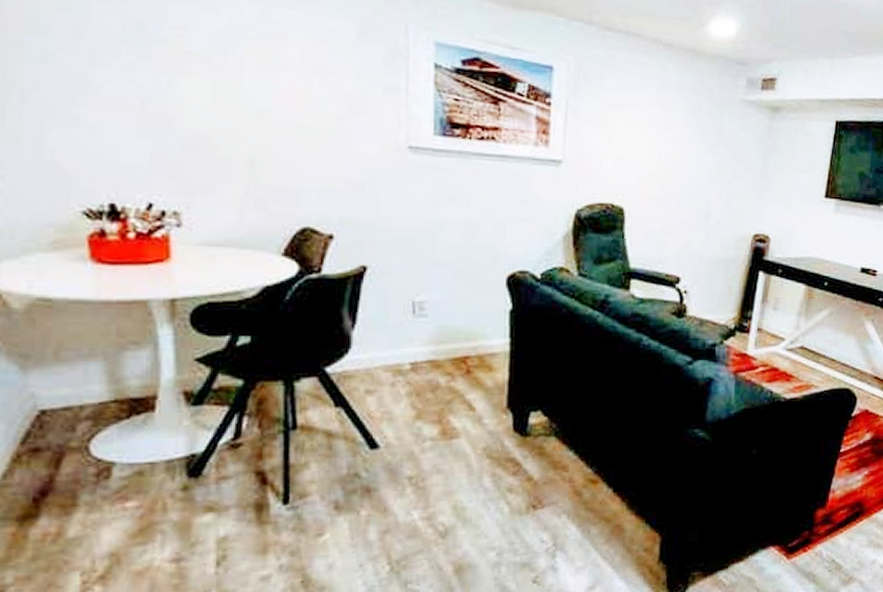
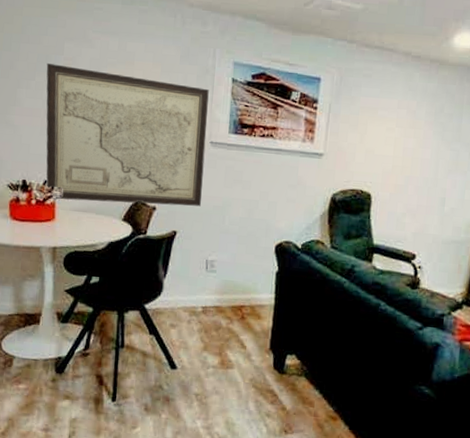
wall art: none [139,32,403,232] -> present [46,62,209,206]

